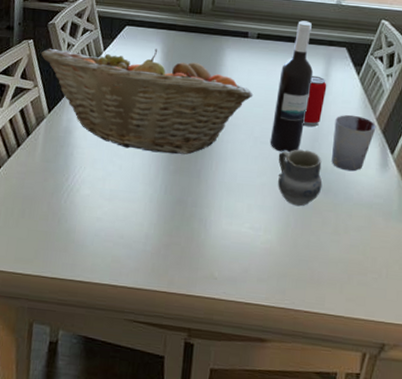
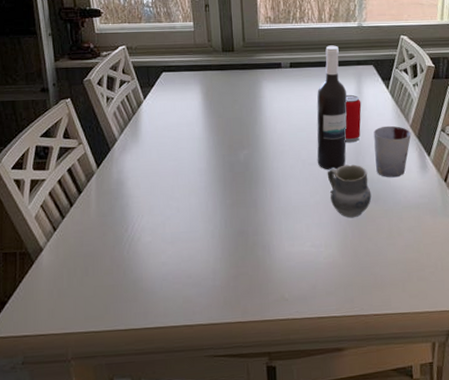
fruit basket: present [41,48,254,155] -> none [80,90,295,190]

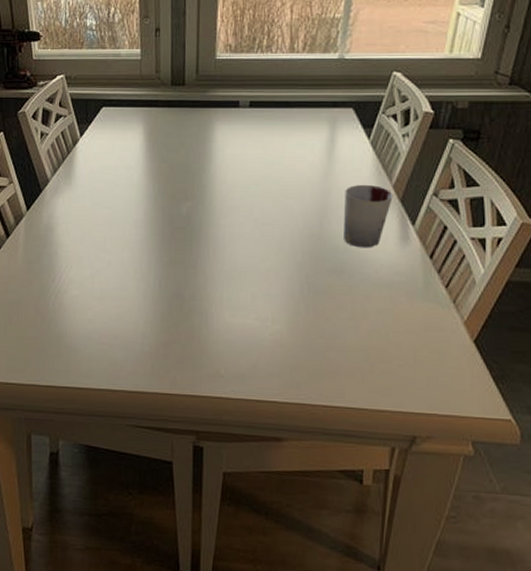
wine bottle: present [317,45,347,170] -> none [272,81,317,233]
cup: present [327,164,372,218] -> none [282,228,335,292]
beverage can: present [345,94,362,143] -> none [308,143,333,202]

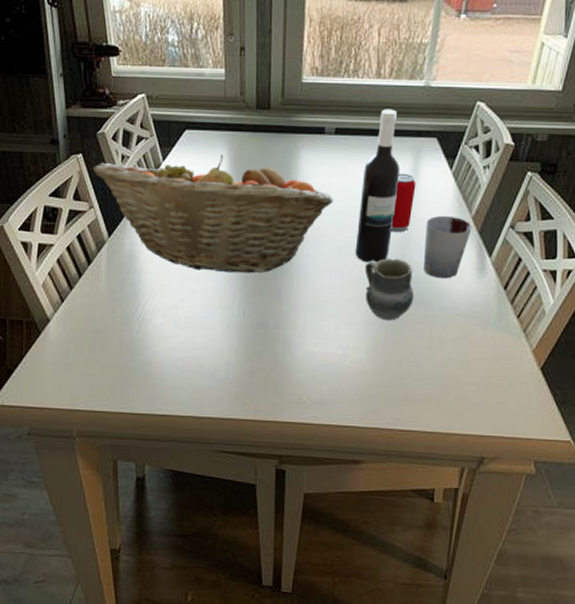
fruit basket: none [13,129,250,245] -> present [93,154,334,273]
wine bottle: none [272,81,317,233] -> present [355,109,401,263]
cup: none [282,228,335,292] -> present [365,258,414,321]
beverage can: none [308,143,333,202] -> present [391,173,416,233]

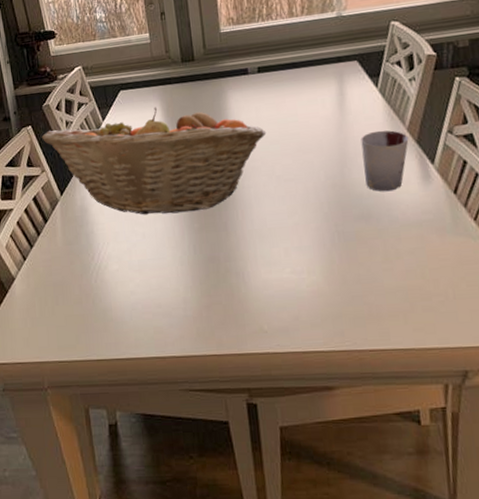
wine bottle: present [355,109,401,263] -> none [290,42,329,186]
cup: present [365,258,414,321] -> none [306,178,362,240]
beverage can: present [391,173,416,233] -> none [324,97,345,154]

